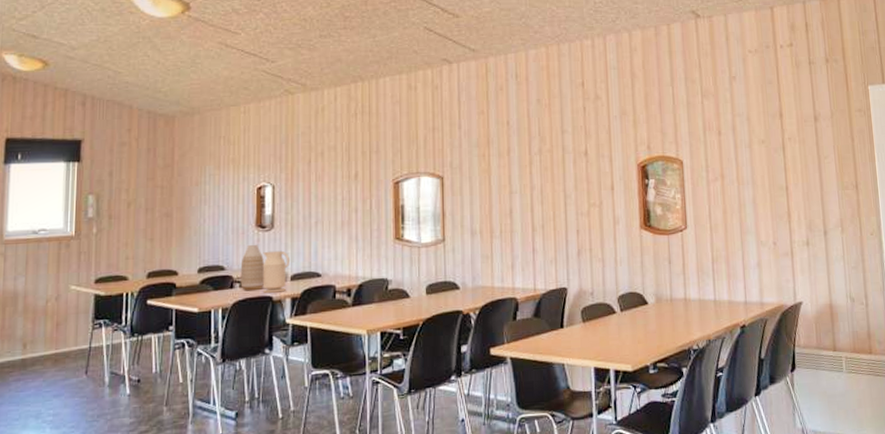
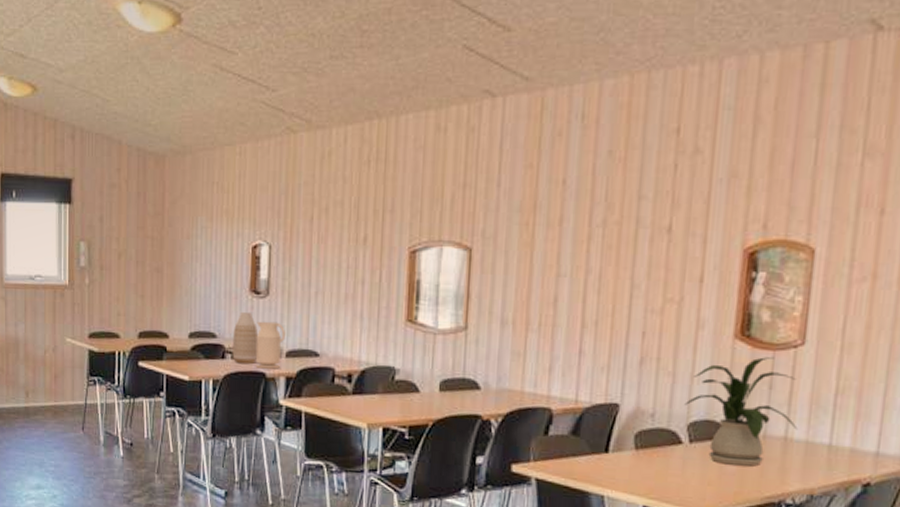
house plant: none [613,239,692,326] -> present [684,356,798,467]

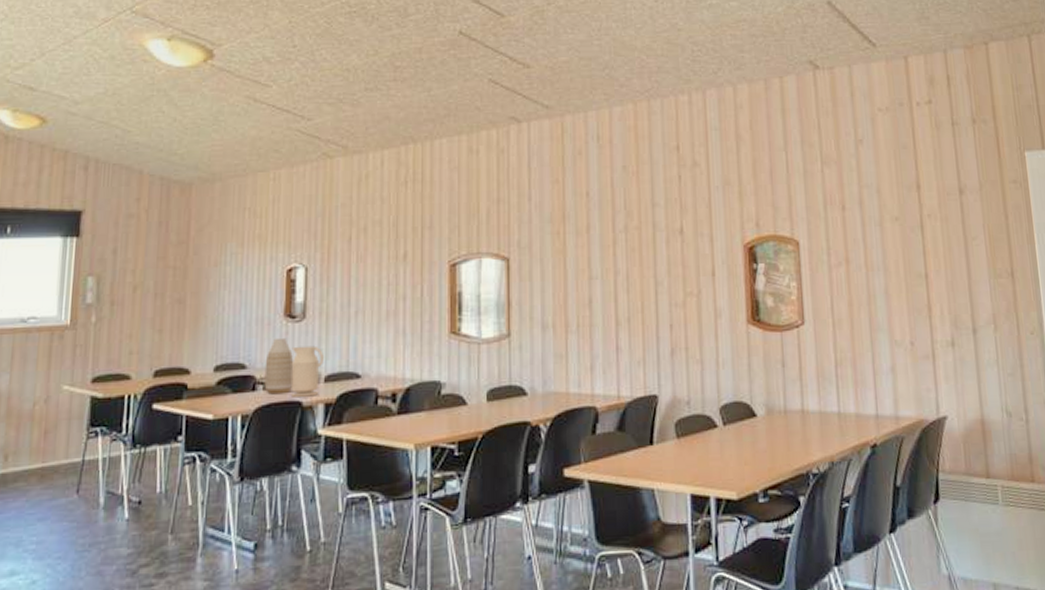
house plant: present [684,356,798,467] -> none [714,337,811,443]

